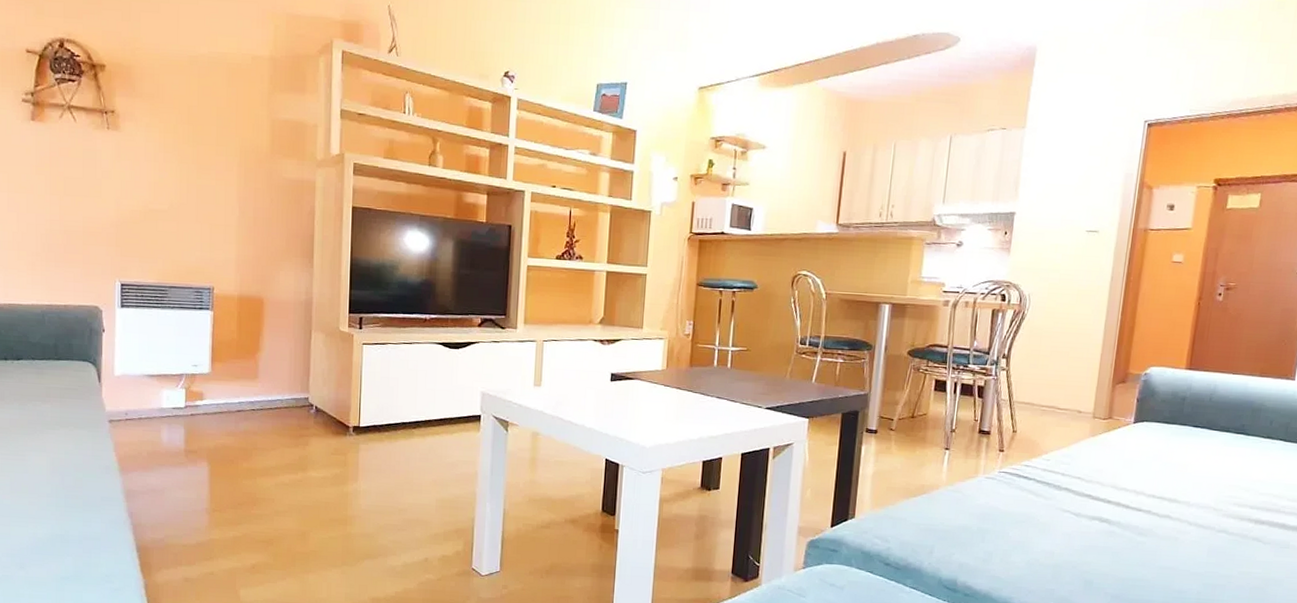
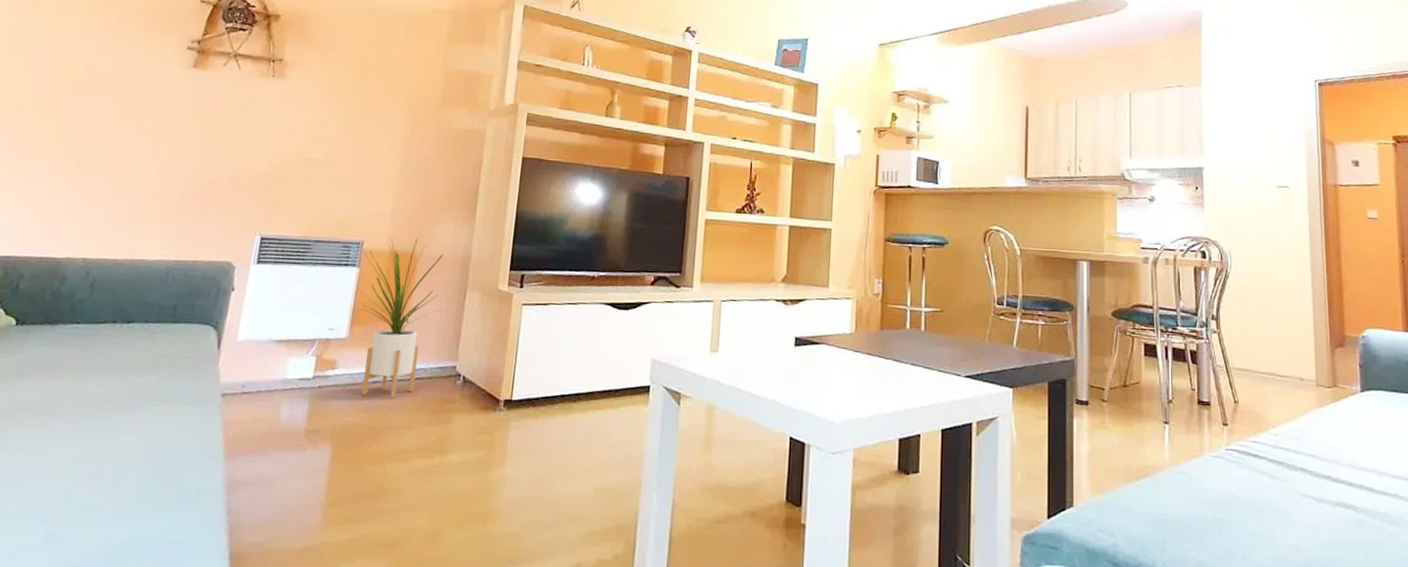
house plant: none [214,283,291,424] -> present [358,237,444,398]

